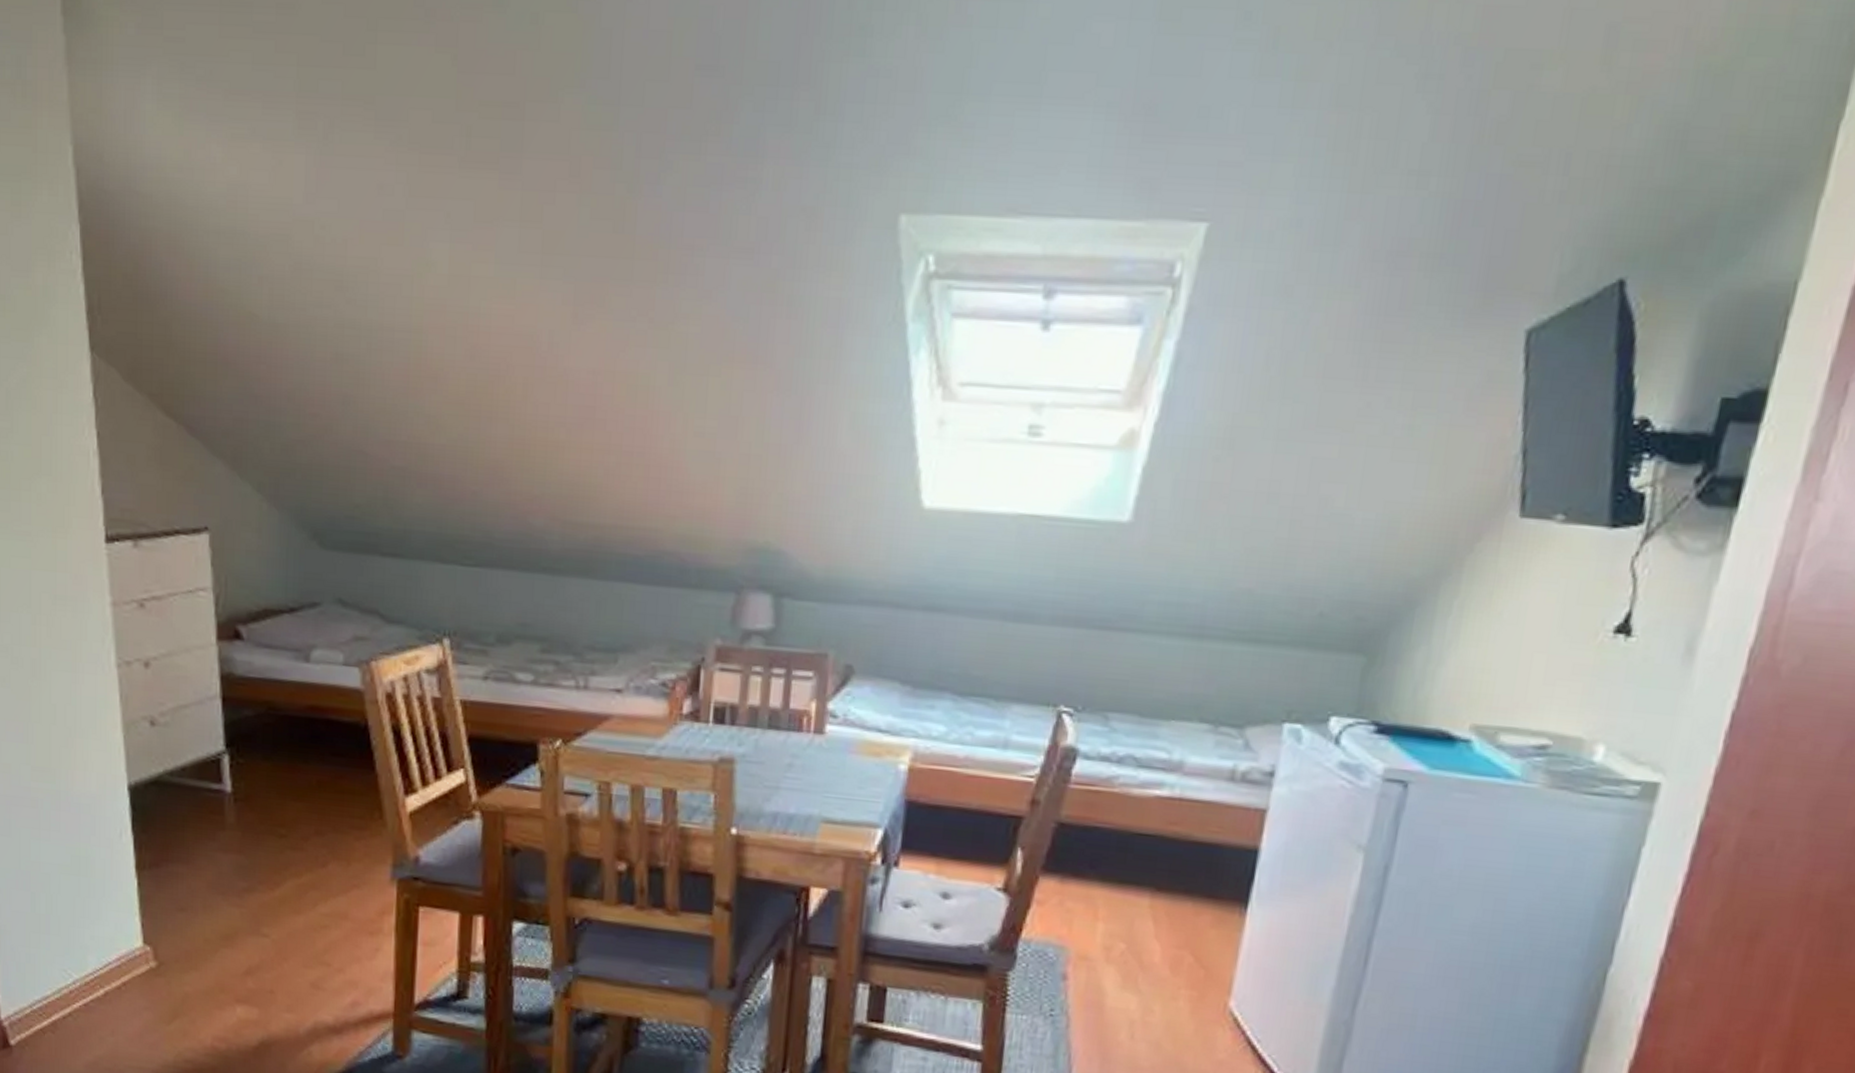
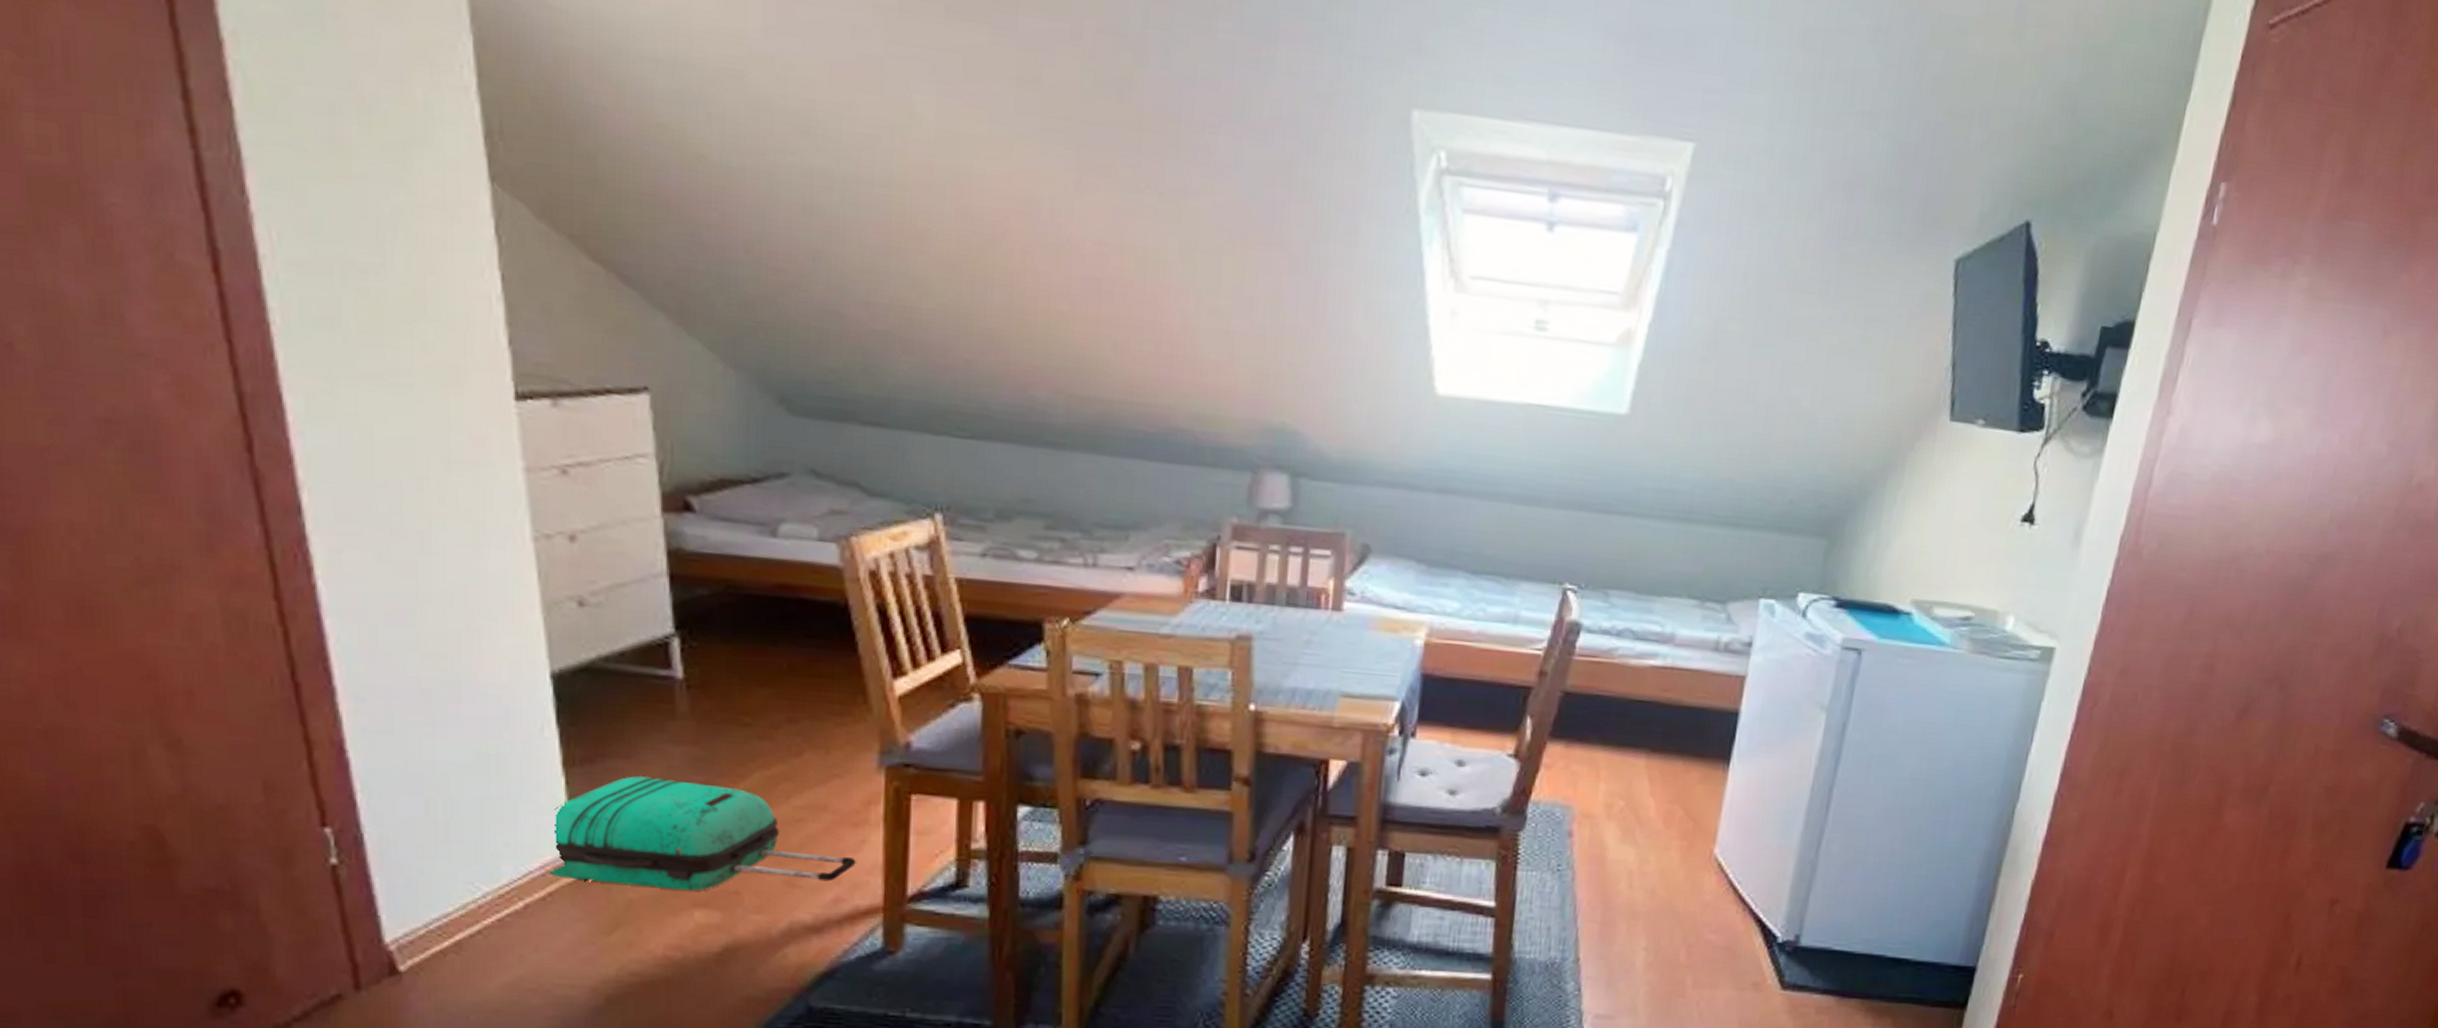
suitcase: none [122,880,371,988] -> present [547,776,856,891]

